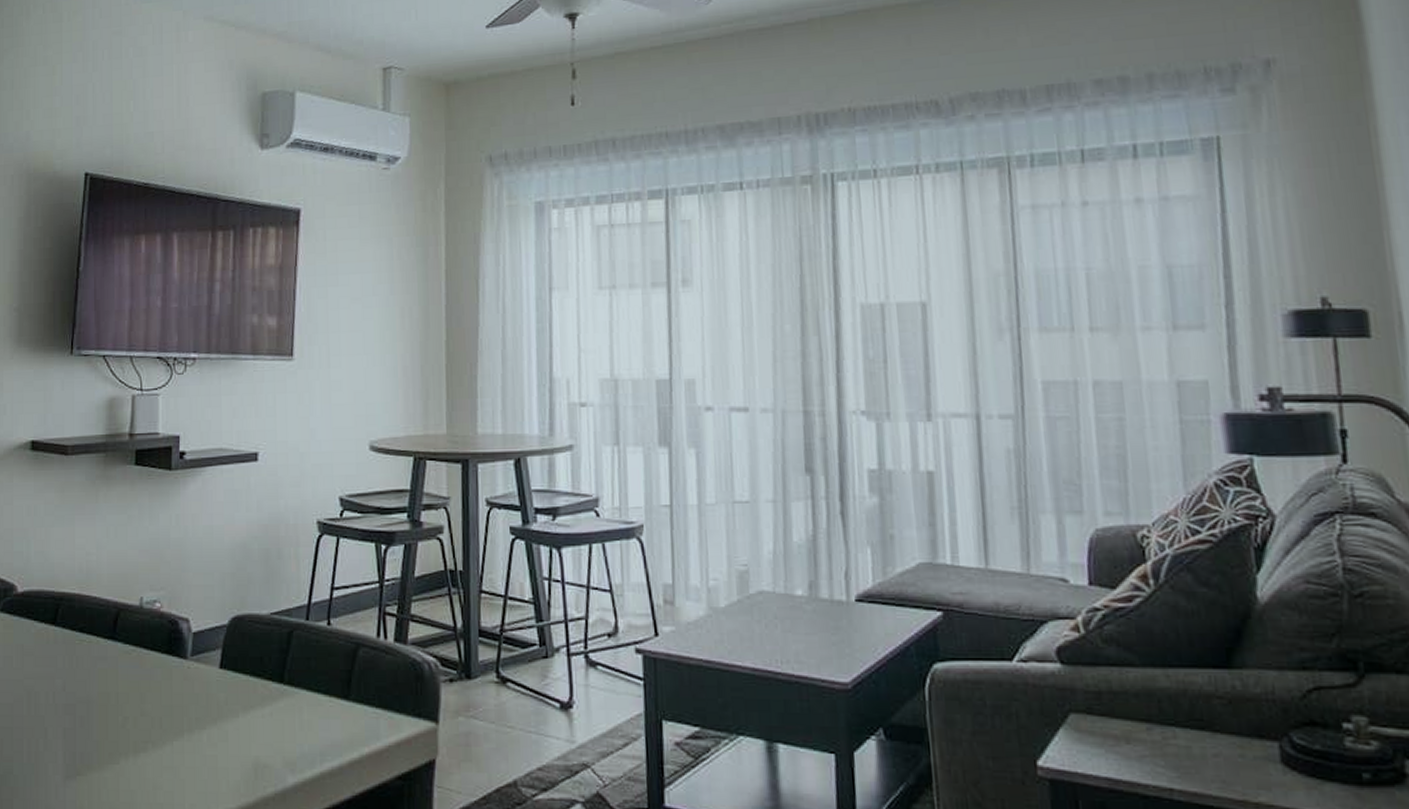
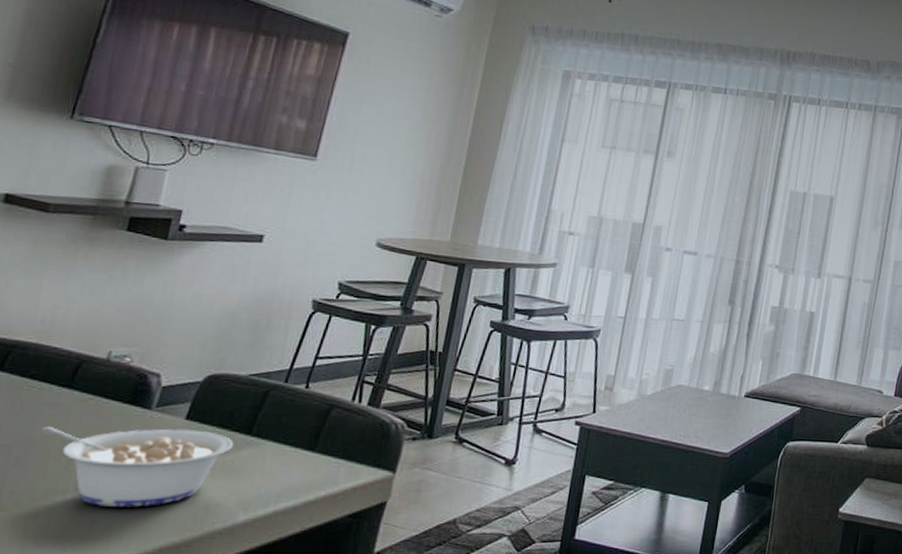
legume: none [97,679,270,770] -> present [41,427,234,507]

